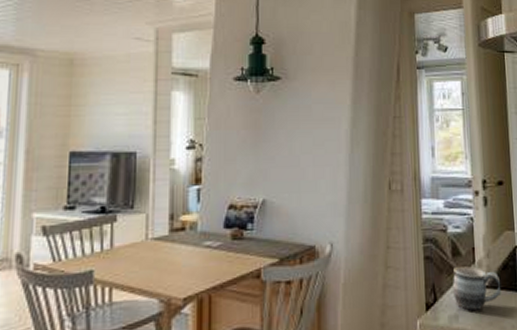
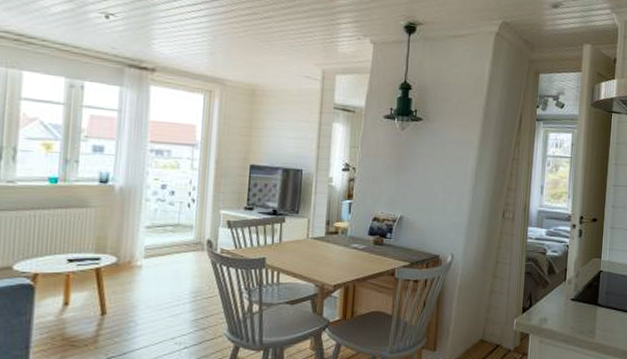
mug: present [453,266,500,311] -> none [545,282,584,316]

